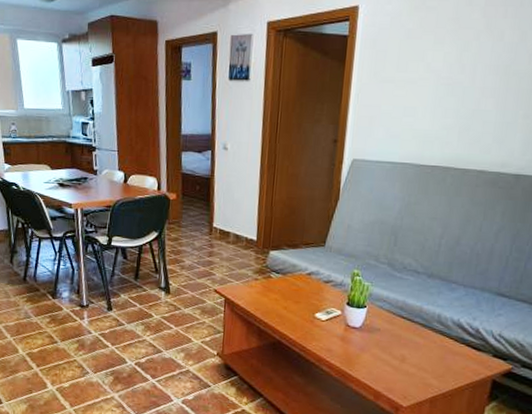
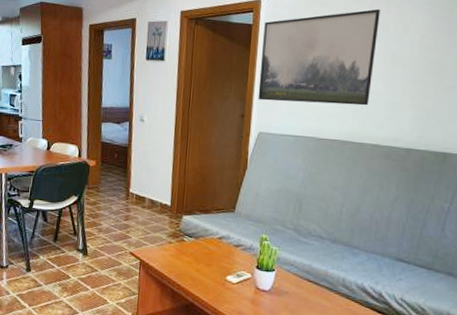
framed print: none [352,13,495,127] -> present [258,8,380,106]

